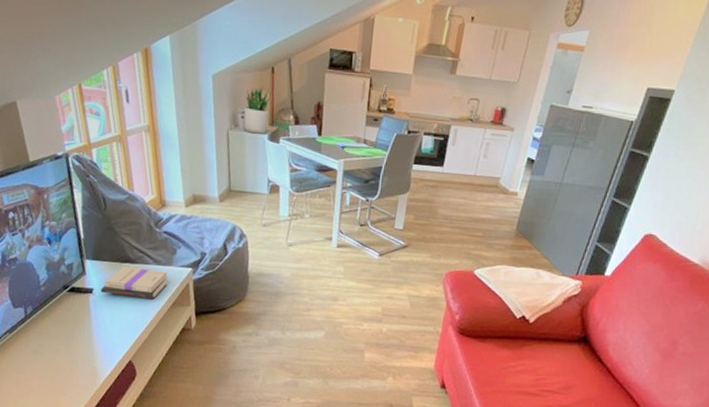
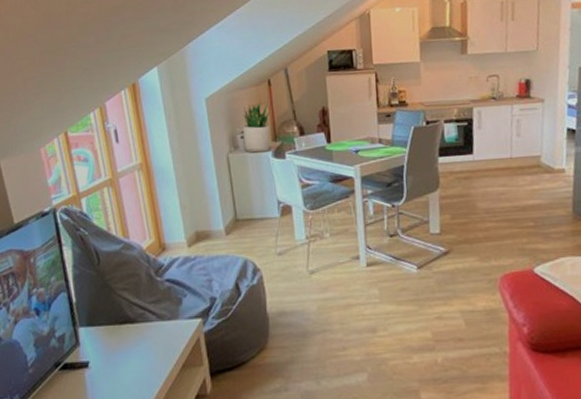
books: present [100,266,168,300] -> none [97,327,174,367]

